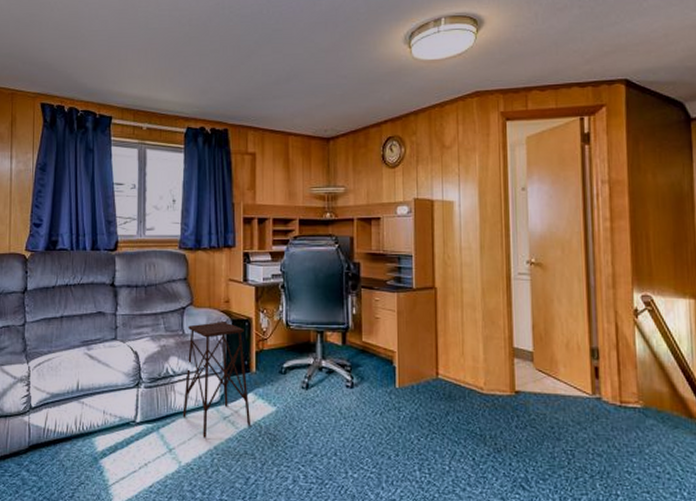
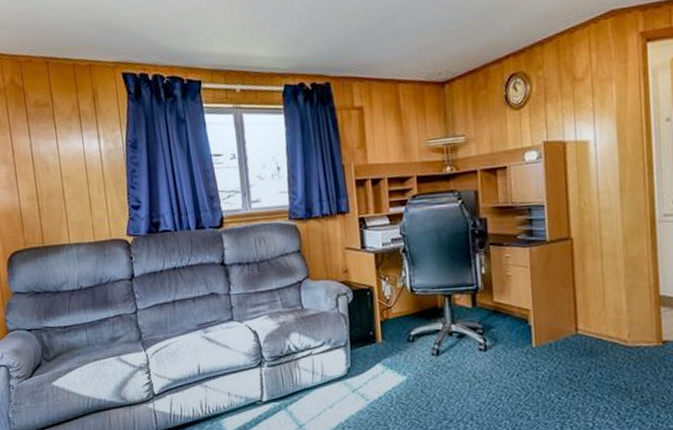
side table: present [182,322,251,438] -> none [306,293,382,412]

